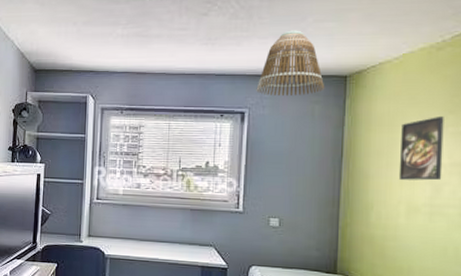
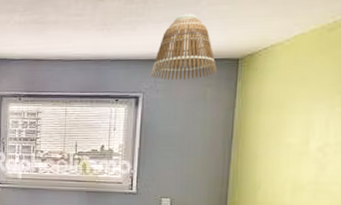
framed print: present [398,115,444,181] -> none [285,96,332,160]

